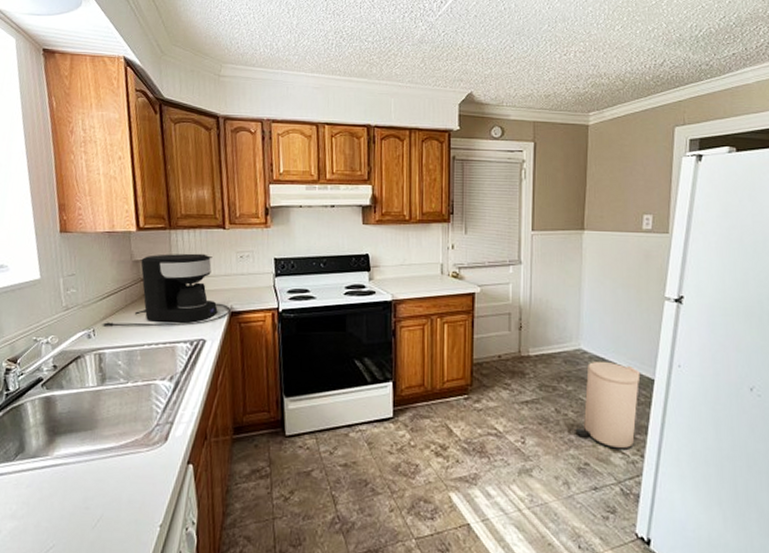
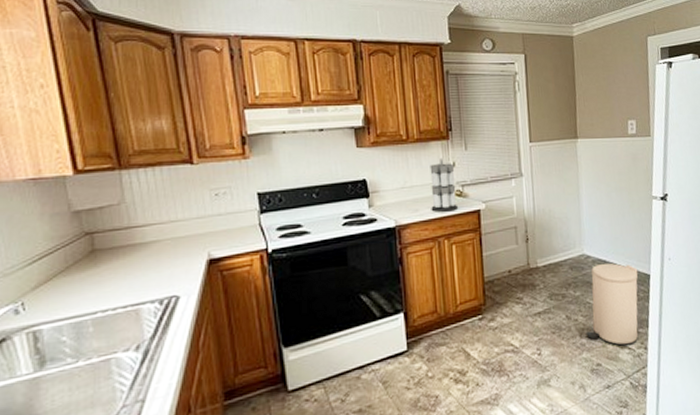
coffee maker: present [100,253,231,327] -> none [32,195,208,297]
spice rack: none [427,239,453,293] -> present [430,157,457,213]

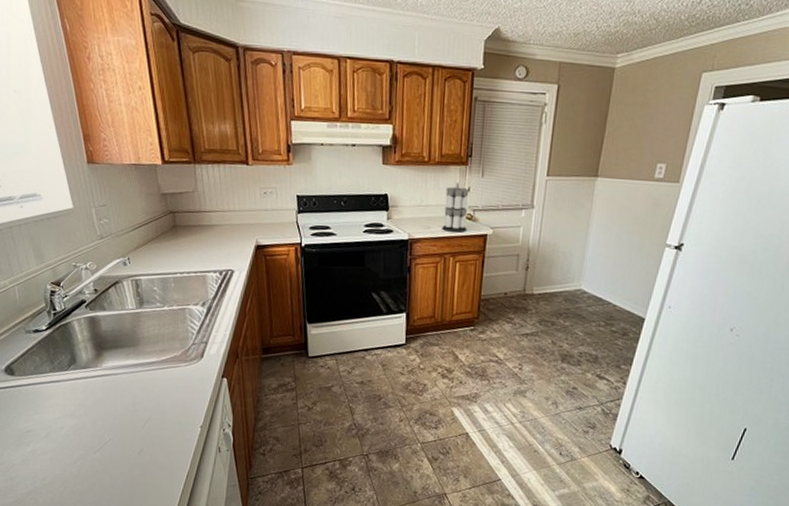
pedal bin: present [585,263,638,346] -> none [568,300,633,377]

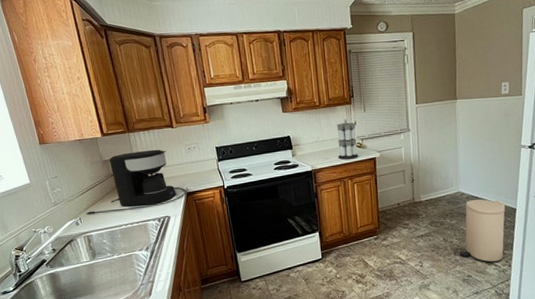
coffee maker: none [134,188,256,257] -> present [85,149,186,215]
pedal bin: none [568,300,633,377] -> present [459,199,506,263]

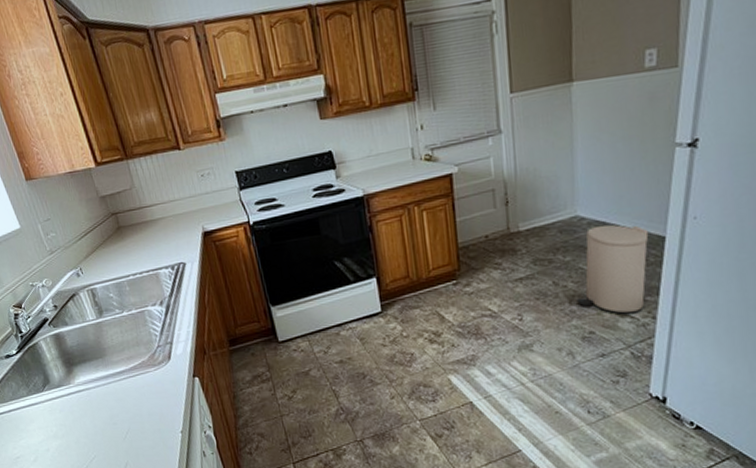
coffee maker: present [85,149,186,215] -> none [85,178,203,264]
spice rack: present [337,118,358,160] -> none [395,121,427,180]

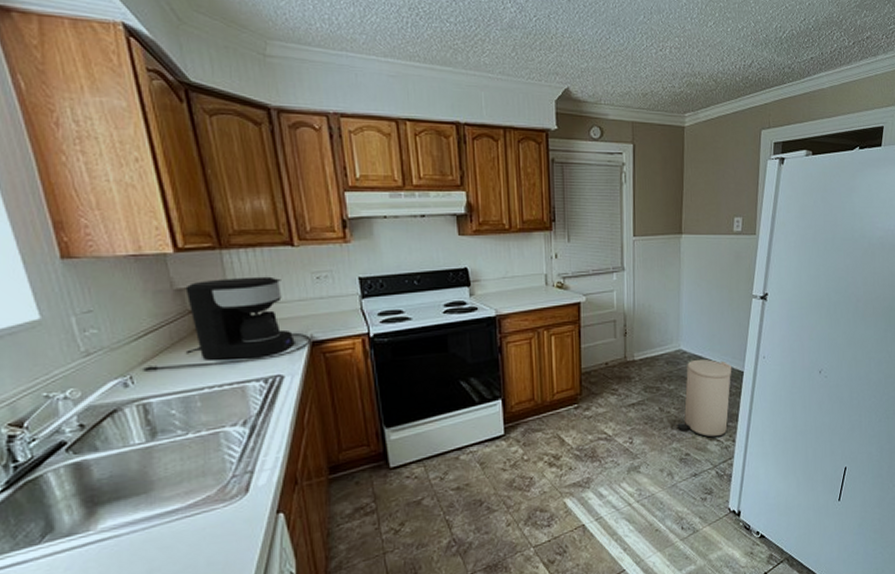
coffee maker: none [85,178,203,264] -> present [139,276,311,372]

